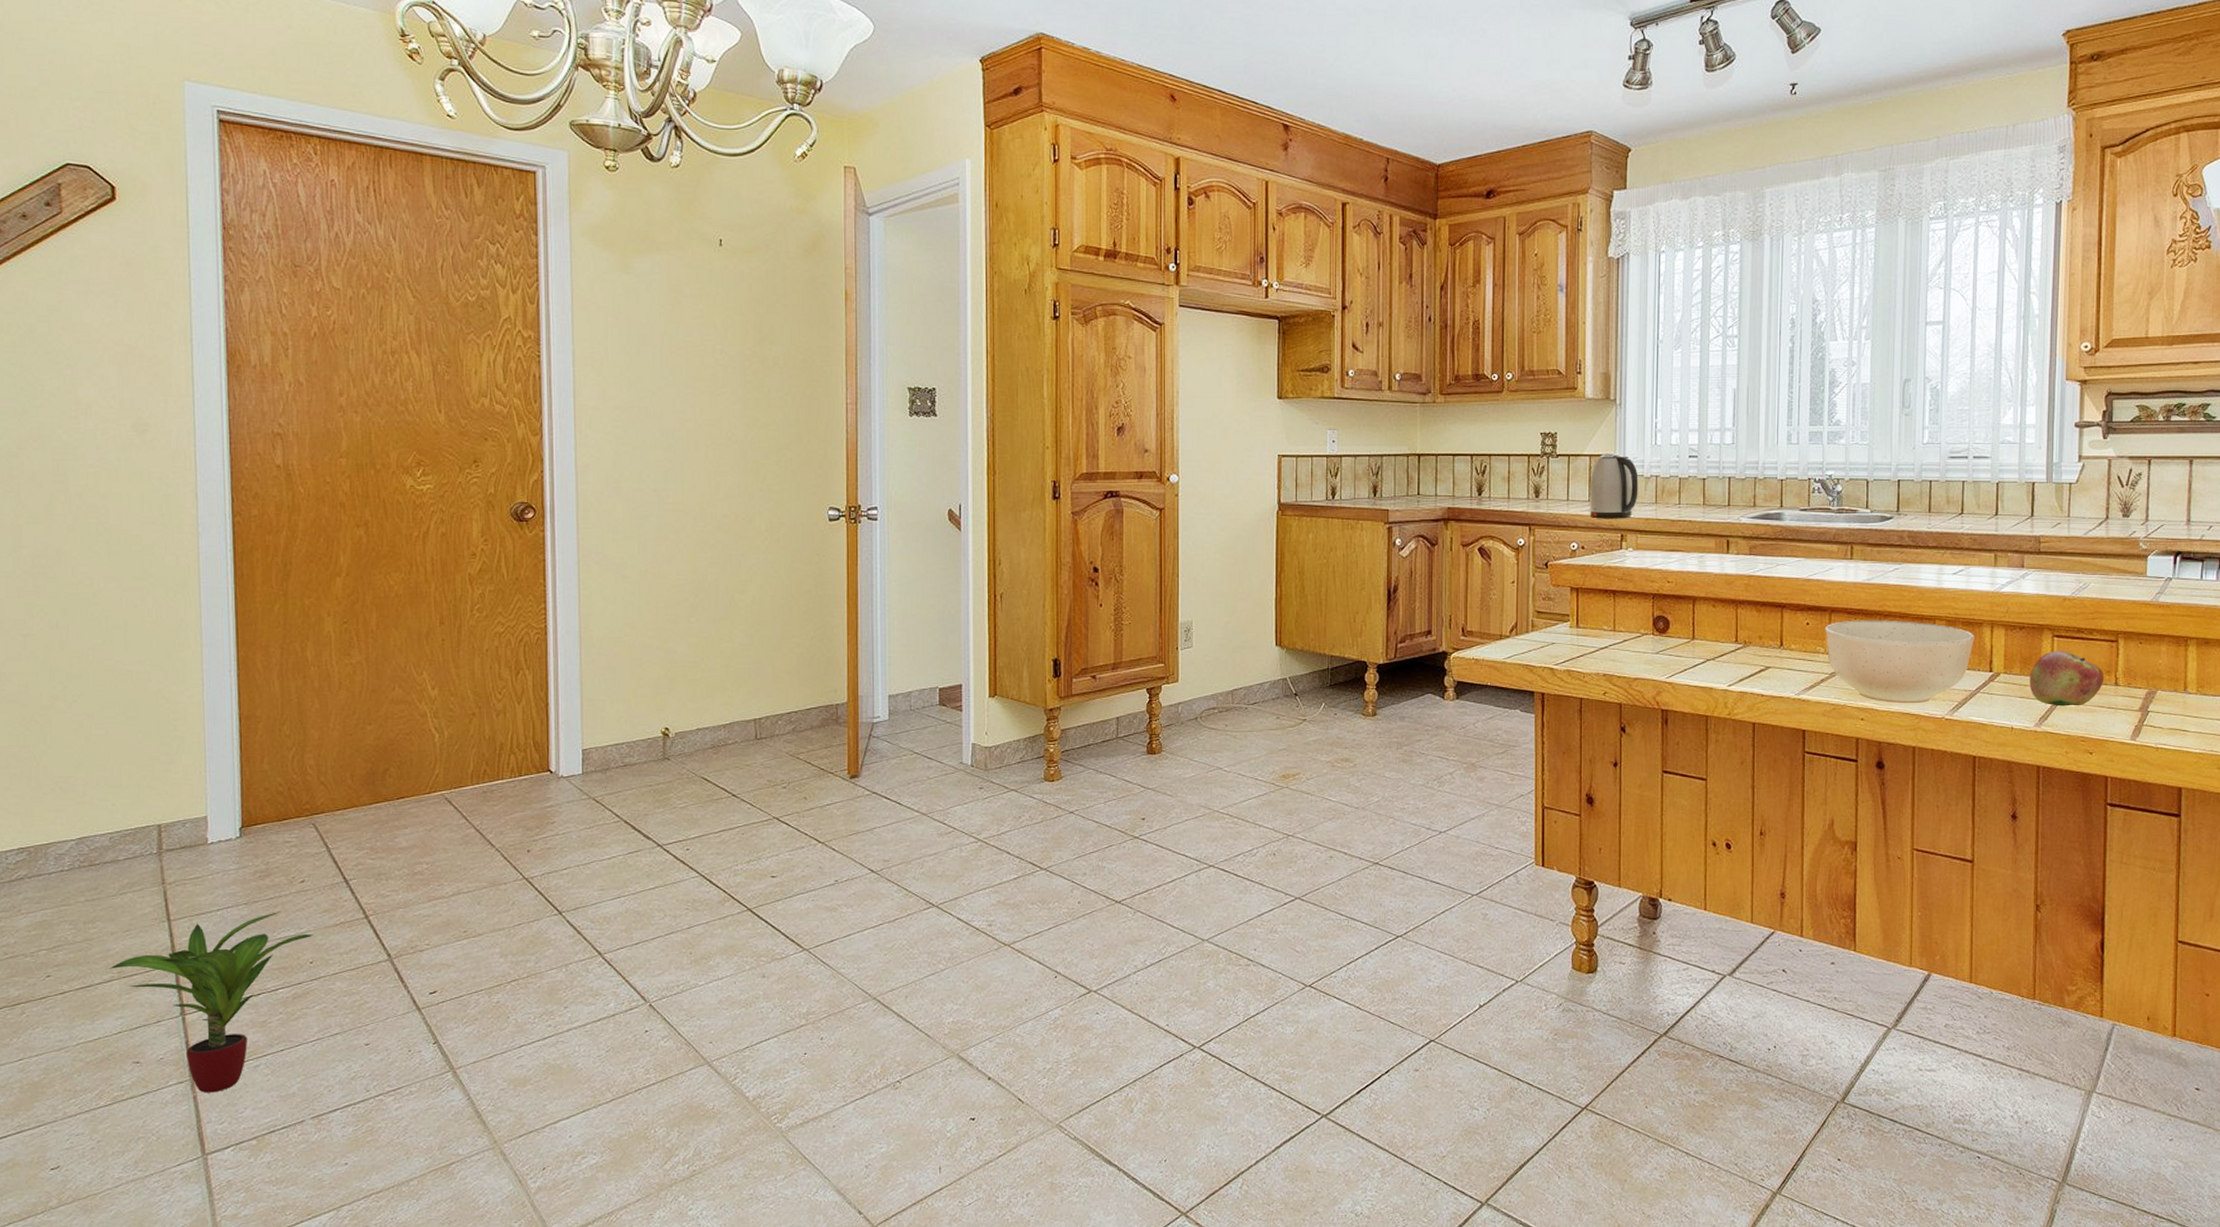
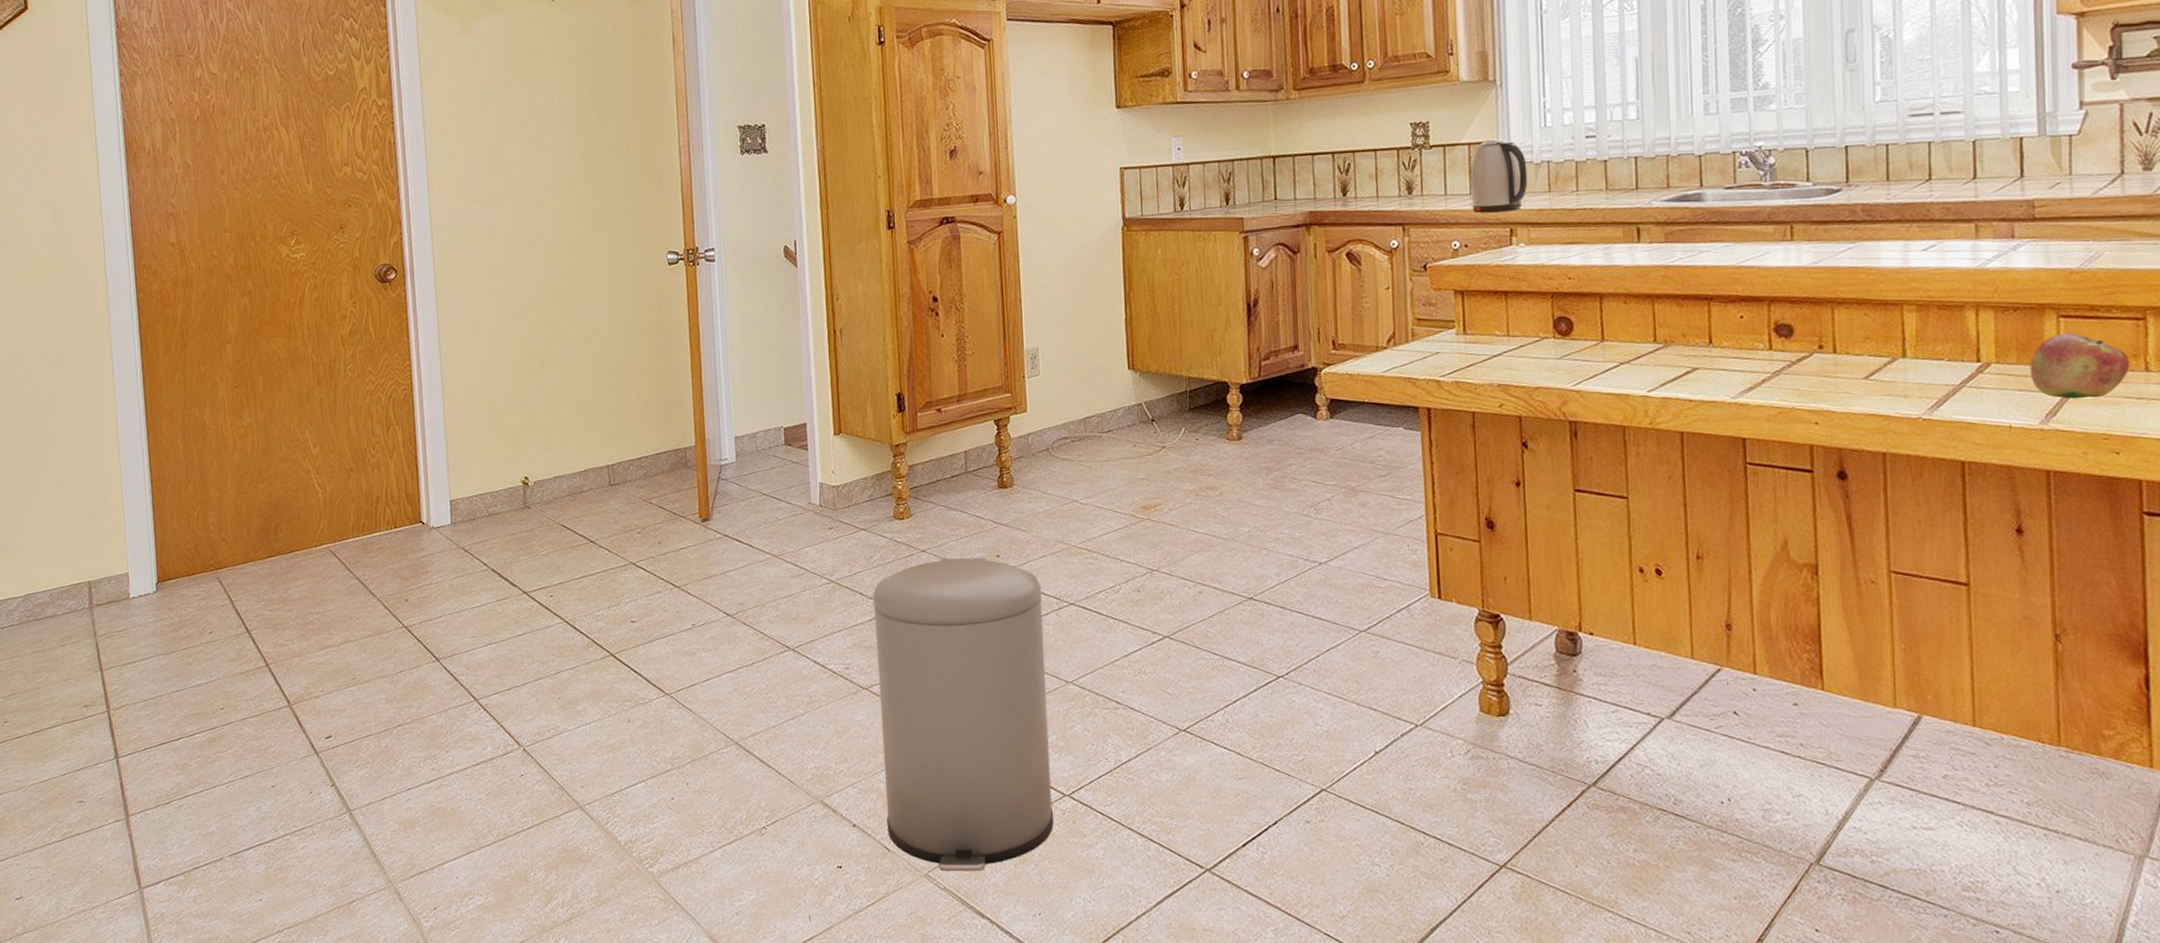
potted plant: present [109,912,314,1093] -> none [54,661,223,831]
pedal bin: none [1020,820,1184,1122] -> present [873,557,1054,872]
bowl: present [1825,620,1976,704] -> none [1763,307,1956,404]

